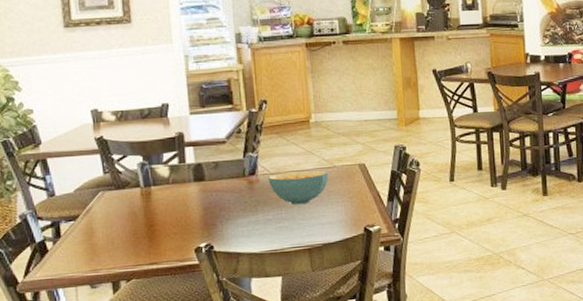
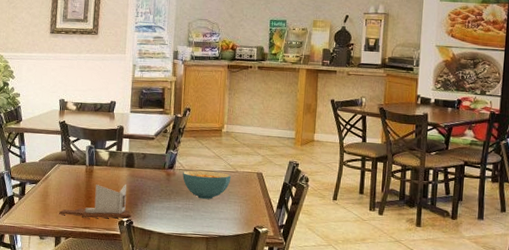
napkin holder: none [113,202,210,253] -> present [59,184,132,219]

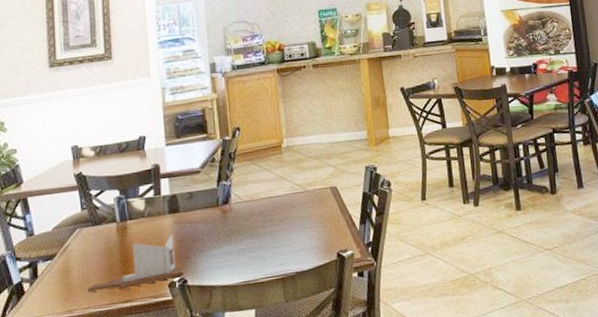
cereal bowl: present [182,170,232,200] -> none [241,195,301,233]

